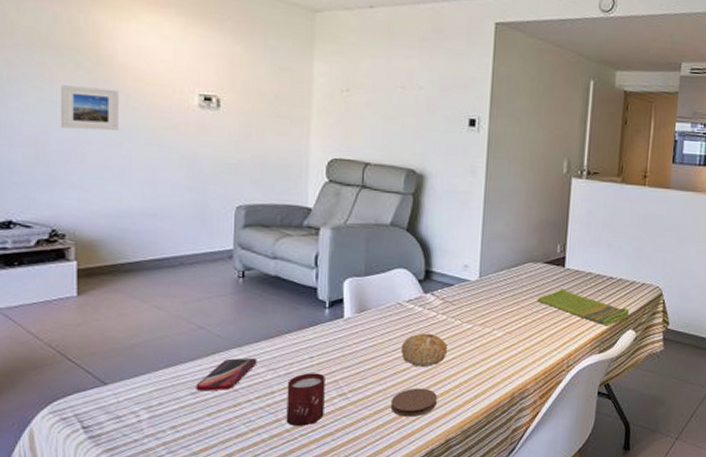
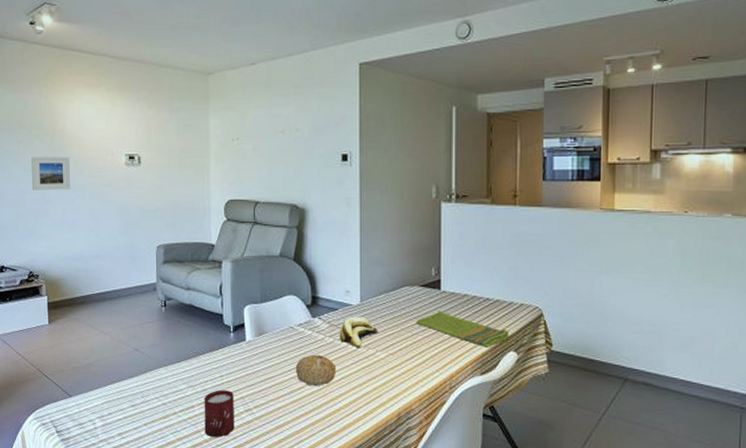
smartphone: present [196,357,257,391] -> none [134,376,180,404]
coaster: present [390,388,437,417] -> none [289,405,329,433]
banana: none [453,292,497,326] -> present [339,316,379,348]

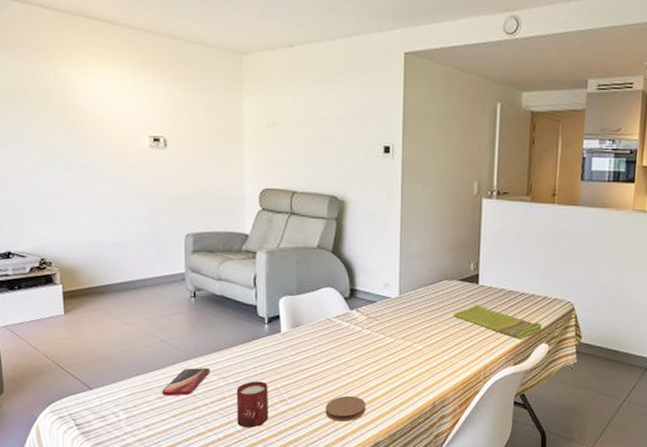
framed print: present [31,157,70,190] -> none [40,134,87,172]
smartphone: none [134,376,180,404] -> present [162,367,211,396]
coaster: none [289,405,329,433] -> present [325,395,365,422]
fruit: present [295,354,337,386] -> none [331,346,374,377]
banana: present [339,316,379,348] -> none [377,309,417,340]

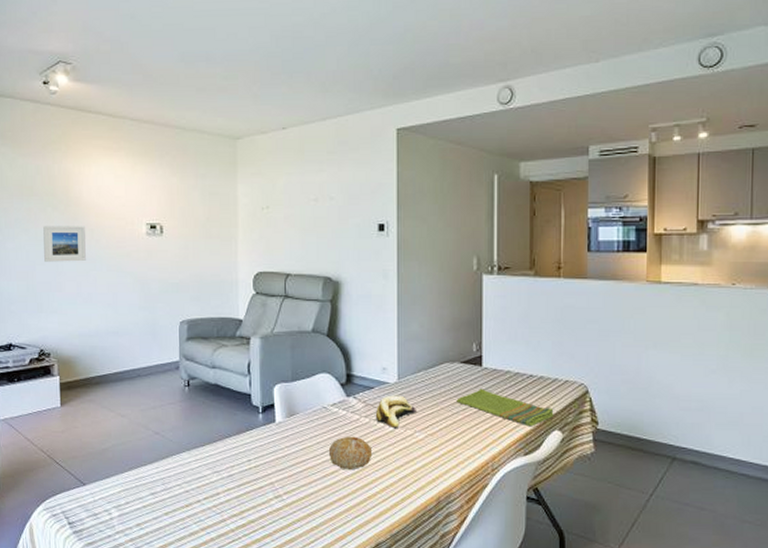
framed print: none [40,134,87,172] -> present [43,226,86,262]
smartphone: present [162,367,211,396] -> none [154,461,204,492]
cup: present [236,381,268,428] -> none [230,475,263,526]
coaster: present [325,395,365,422] -> none [322,490,365,520]
fruit: none [331,346,374,377] -> present [328,436,373,469]
banana: none [377,309,417,340] -> present [375,395,418,429]

